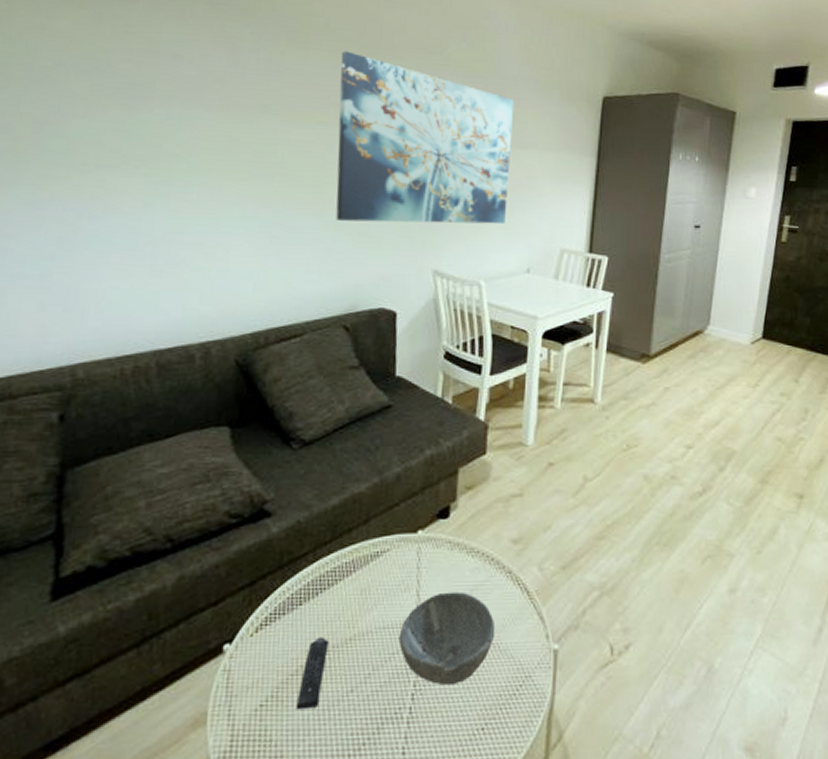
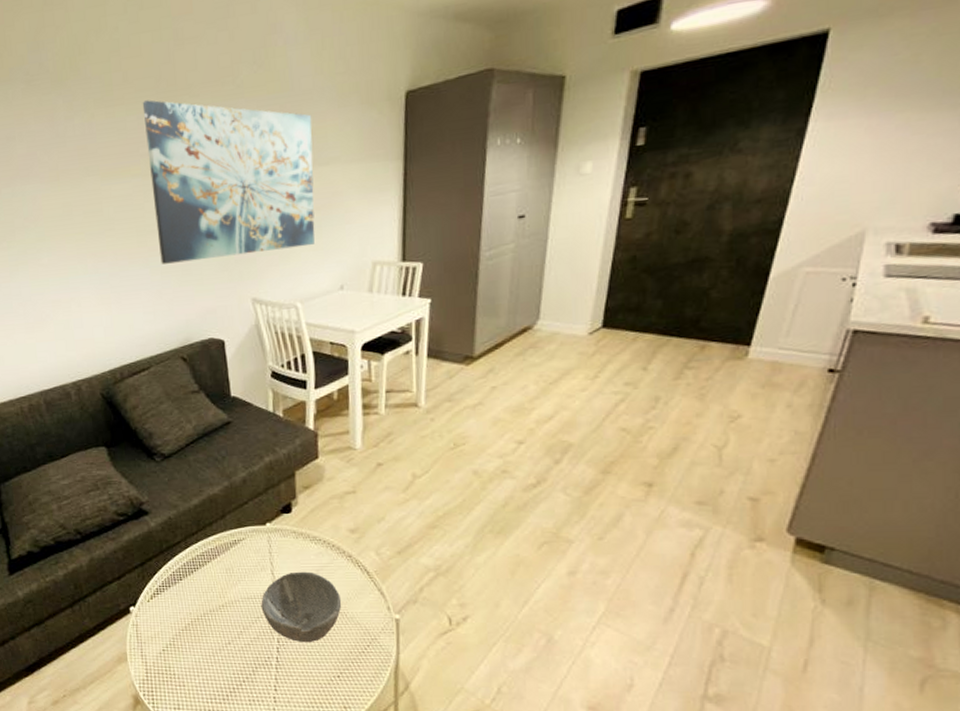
remote control: present [295,636,329,710] -> none [188,603,207,655]

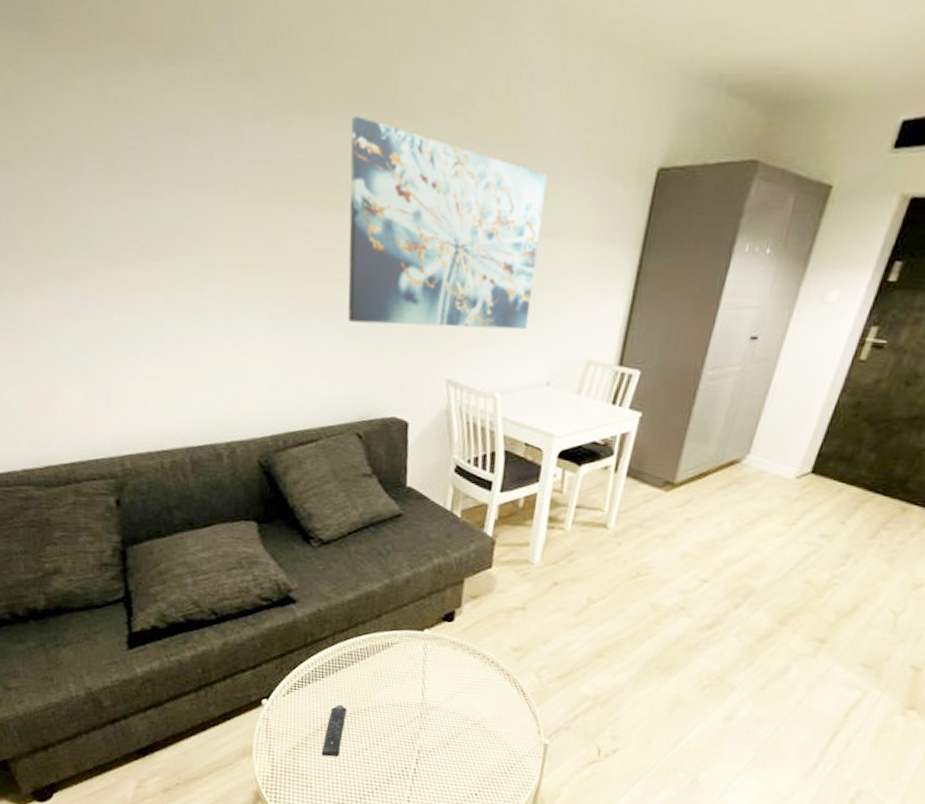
remote control: none [188,603,207,655] -> present [321,704,347,757]
bowl: present [261,571,342,643] -> none [406,683,492,758]

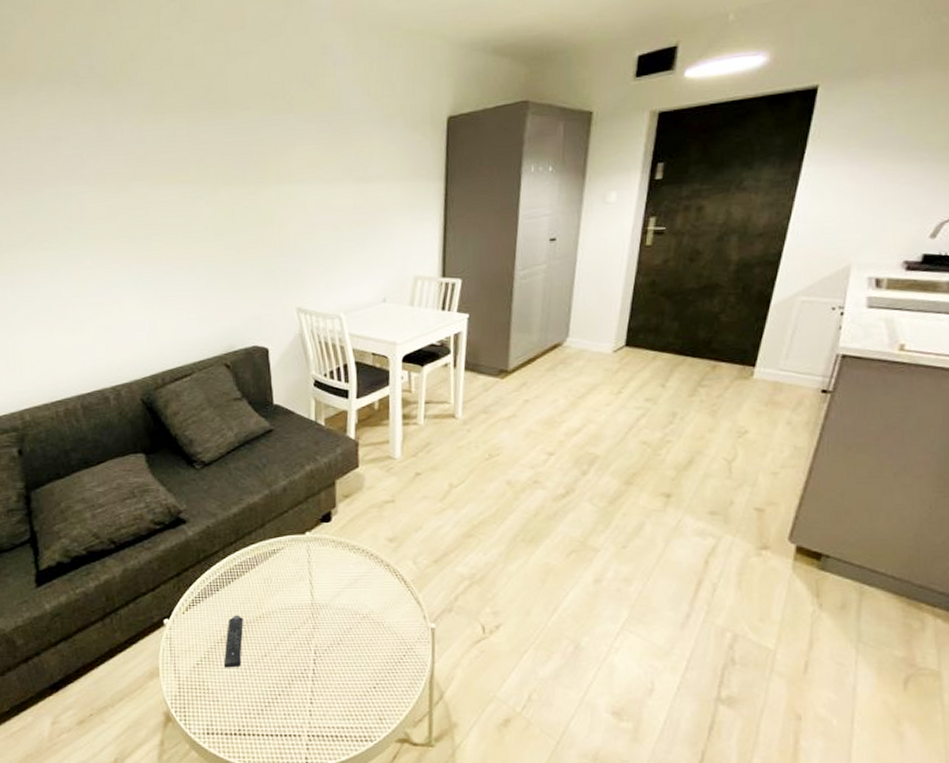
wall art: present [348,116,548,330] -> none [193,109,360,271]

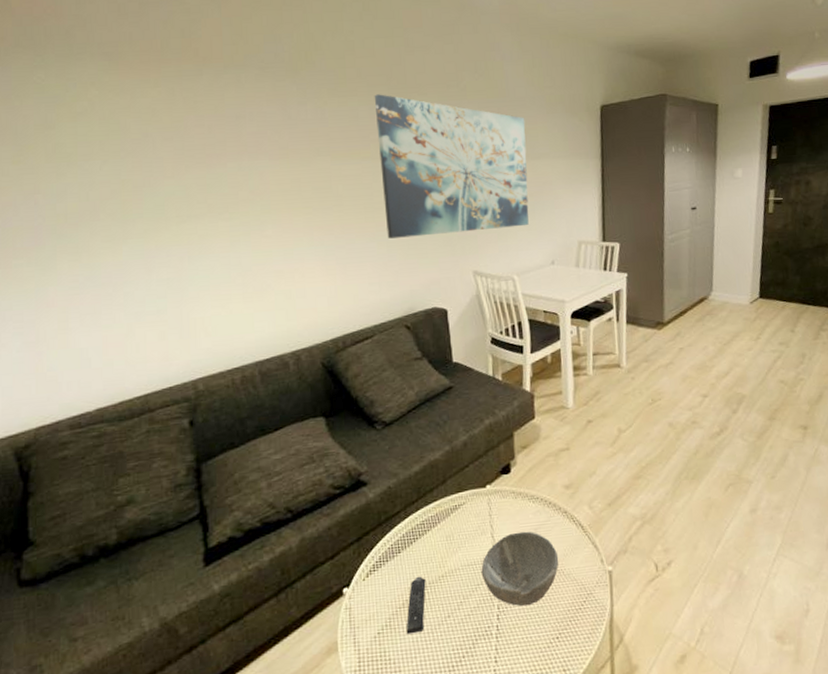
wall art: none [193,109,360,271] -> present [374,94,529,239]
bowl: none [298,581,379,654] -> present [481,531,559,607]

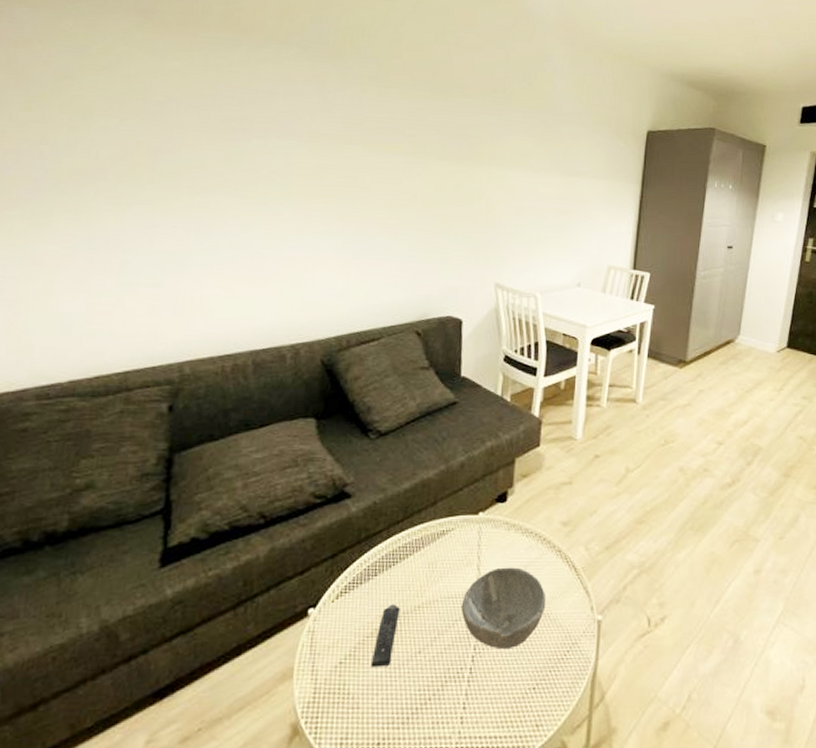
wall art: present [374,94,529,239] -> none [410,89,569,244]

